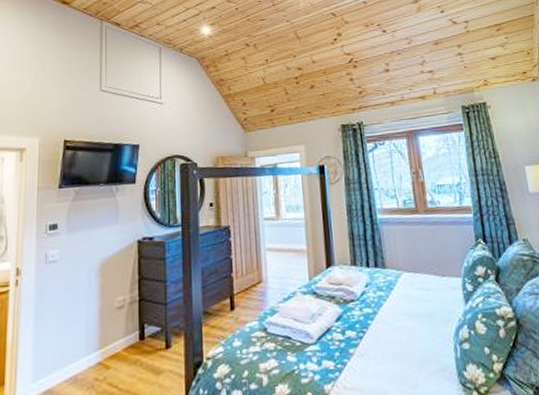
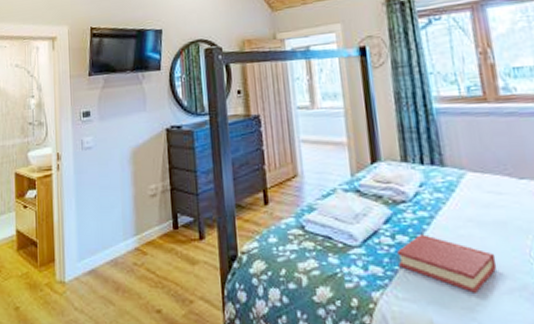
hardback book: none [346,328,425,378] -> present [397,234,498,293]

